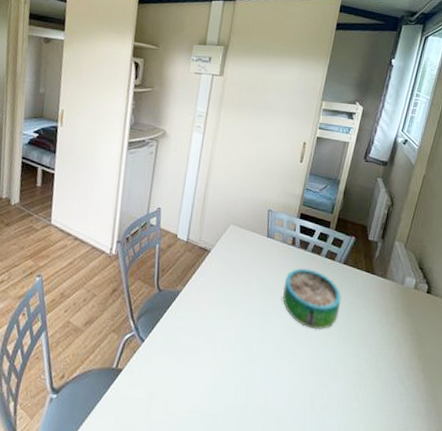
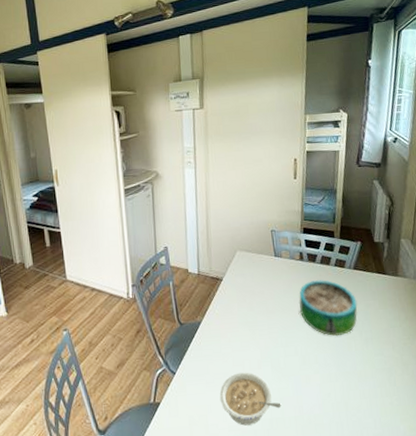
legume: none [185,351,247,409] -> present [219,372,282,426]

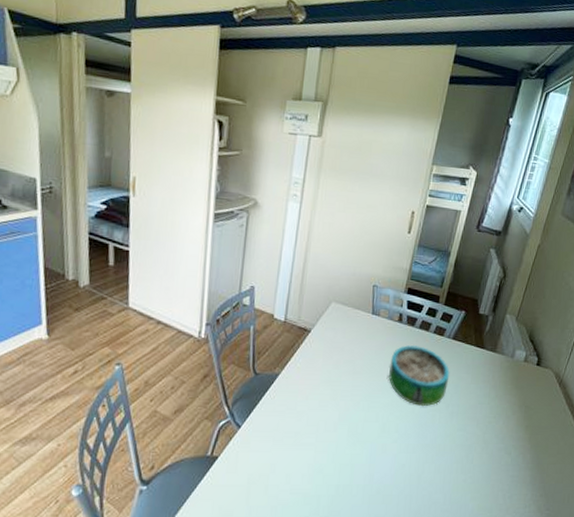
legume: present [219,372,282,426] -> none [286,433,352,490]

